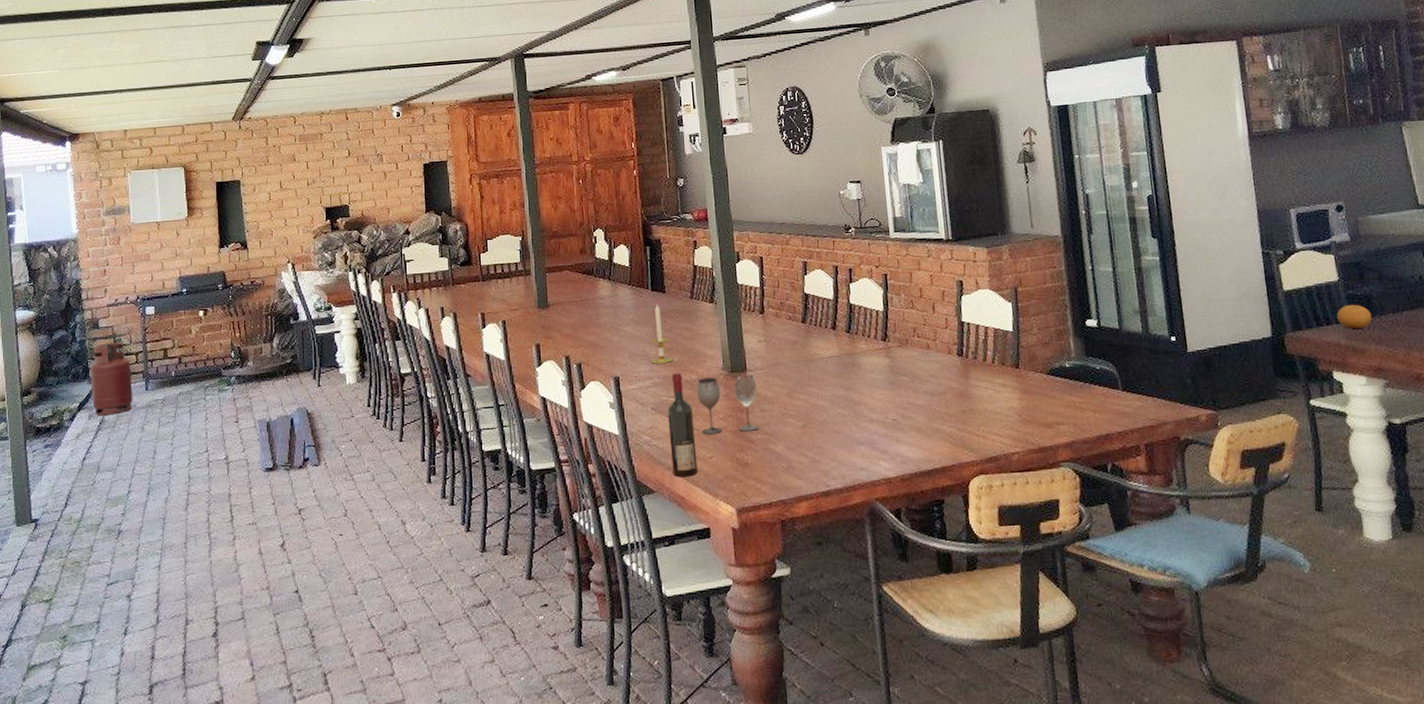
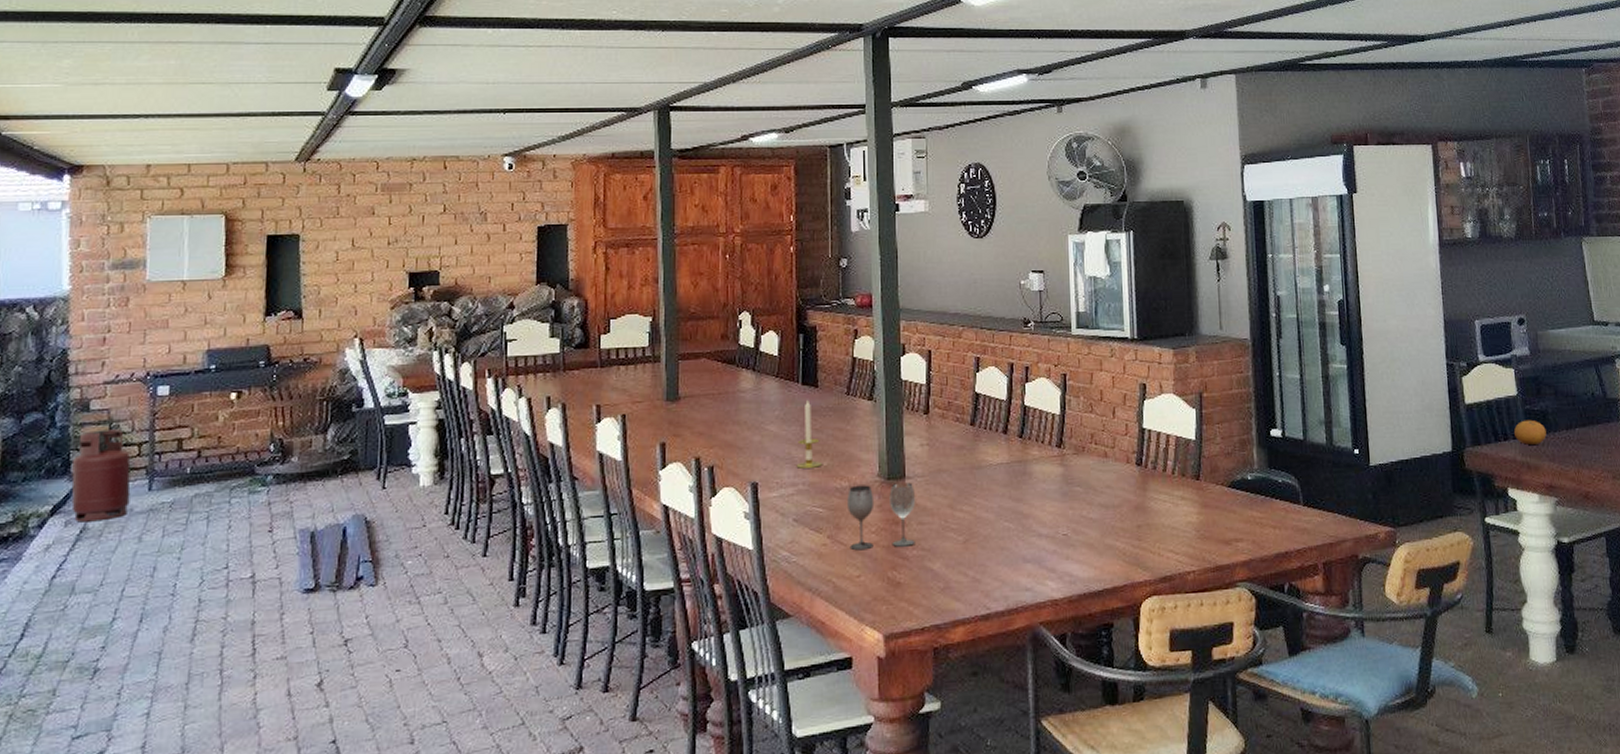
wine bottle: present [667,373,698,478] -> none [811,479,842,600]

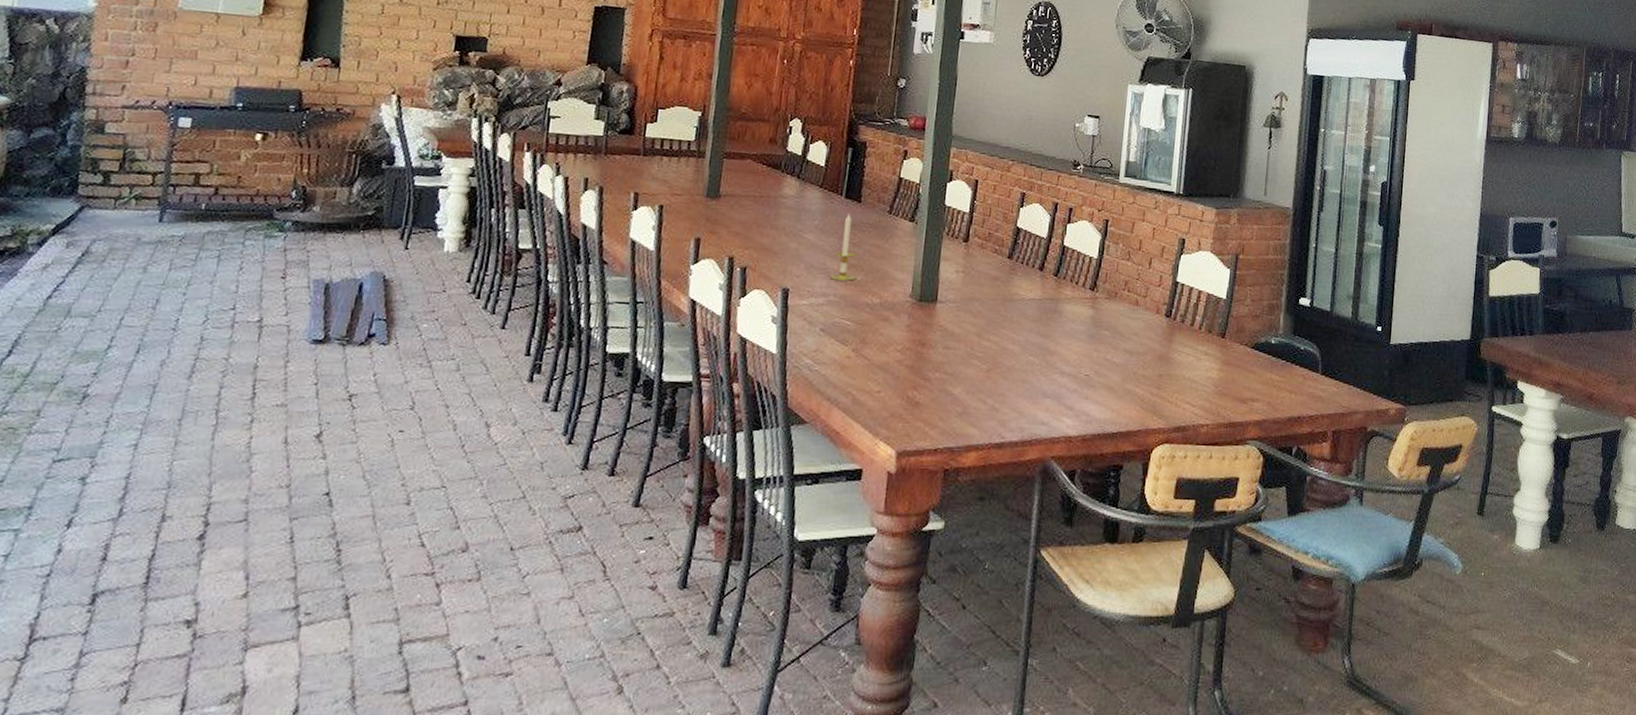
gas cylinder: present [71,429,131,523] -> none [75,154,143,247]
wineglass: present [848,482,916,551] -> none [873,303,945,369]
fruit: present [1514,419,1547,446] -> none [1531,318,1562,344]

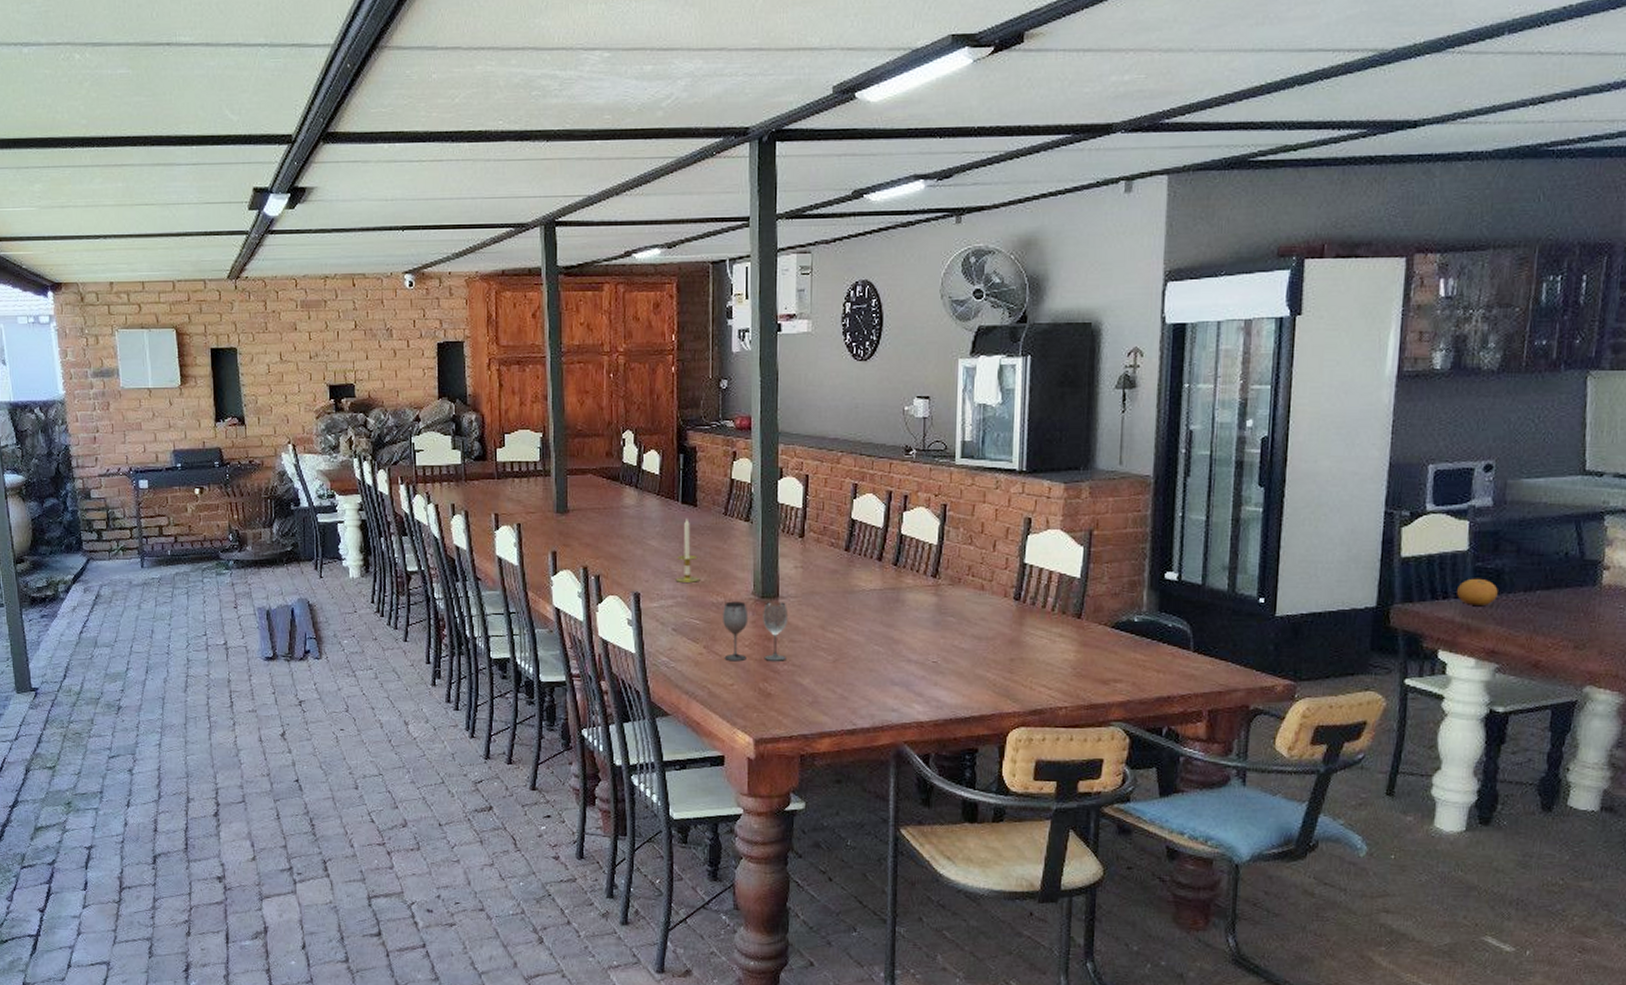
wineglass: none [873,303,945,369] -> present [723,601,789,662]
fruit: none [1531,318,1562,344] -> present [1457,578,1498,607]

